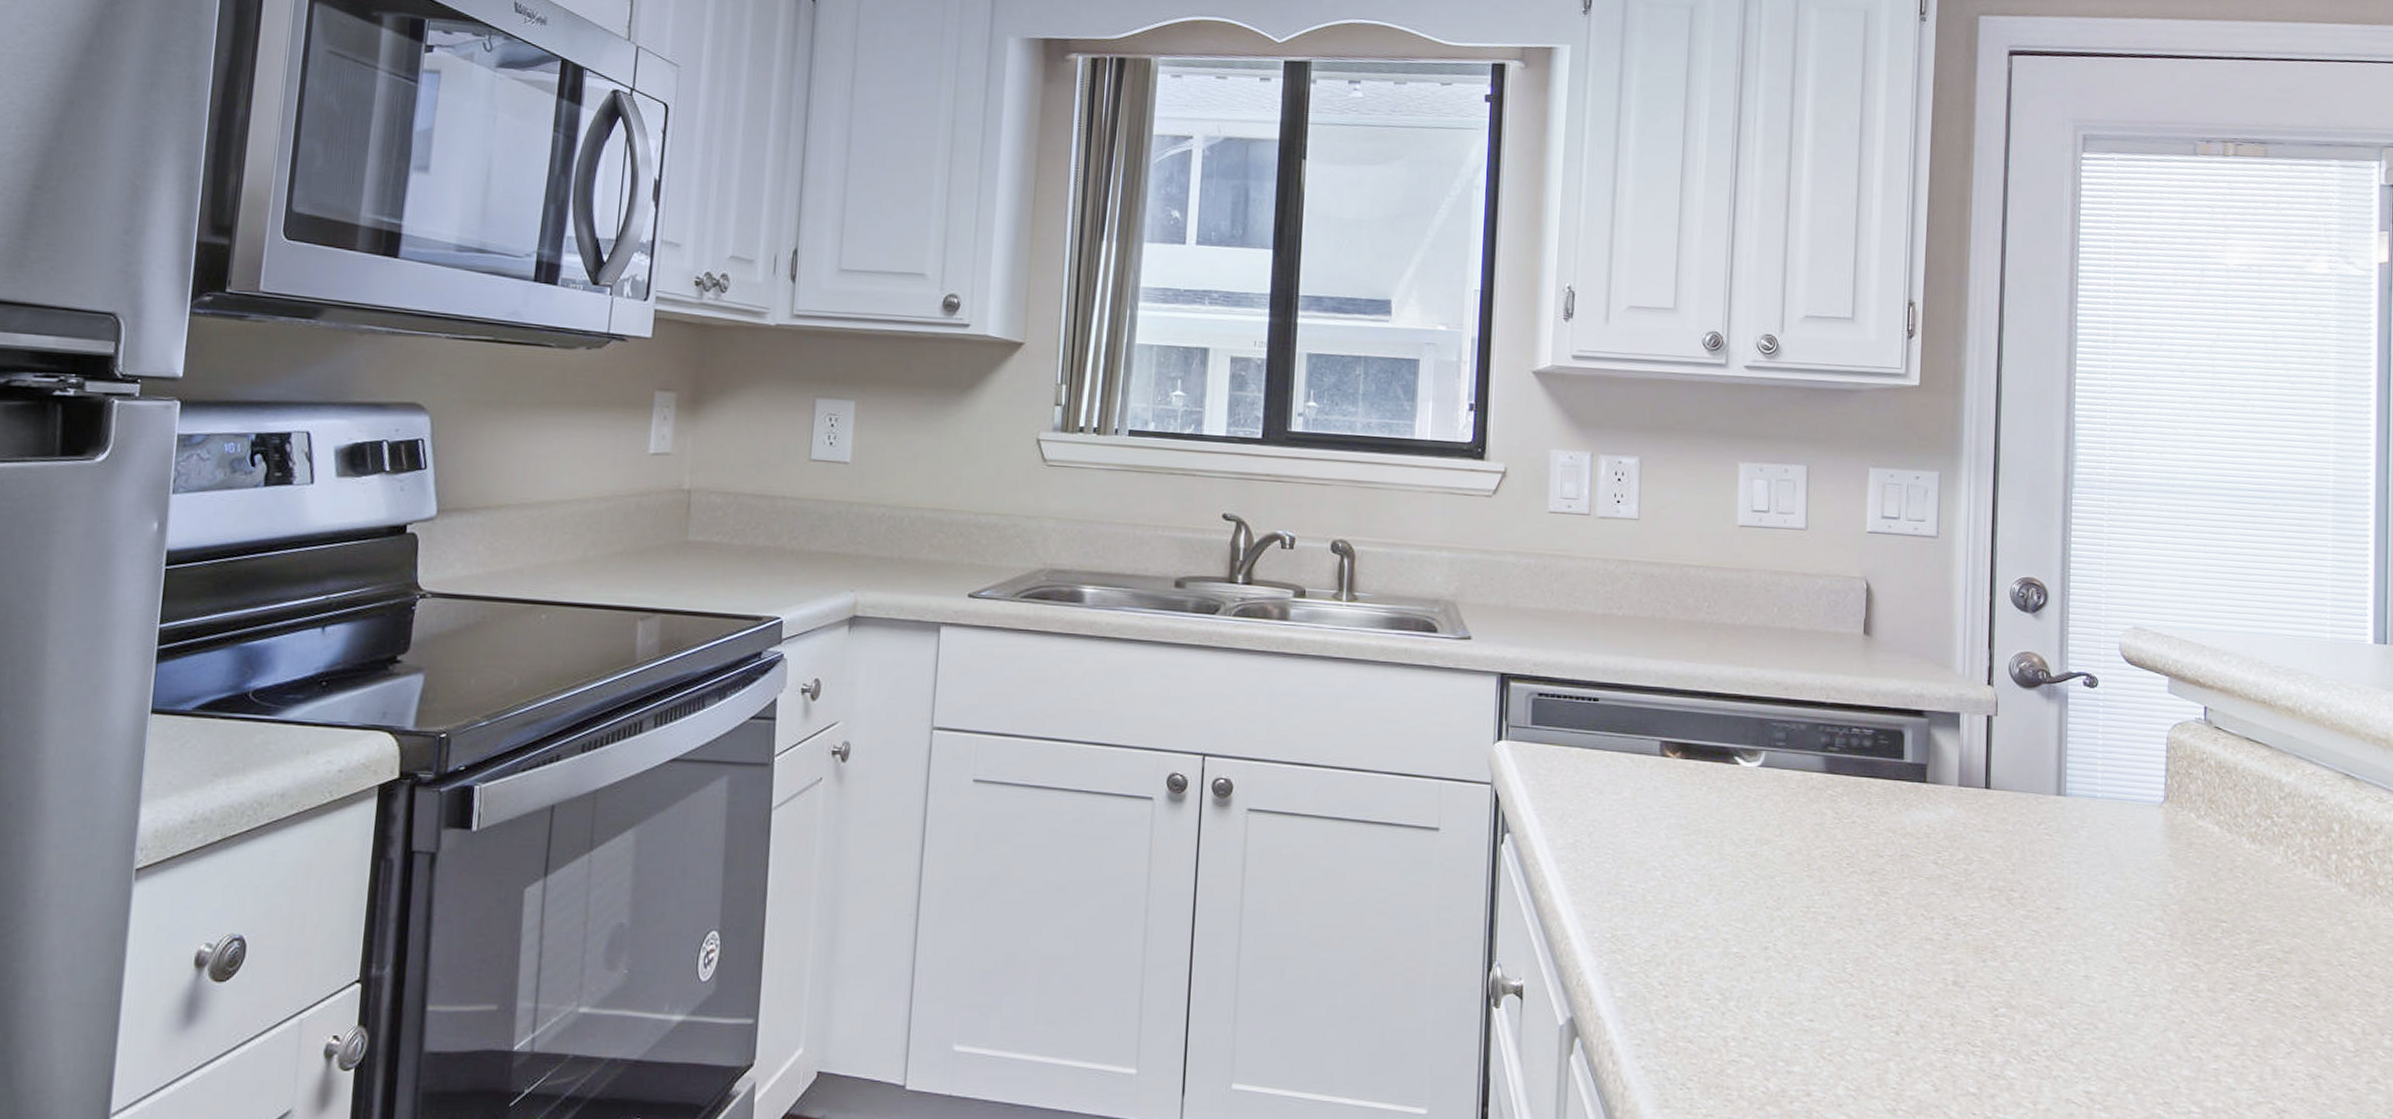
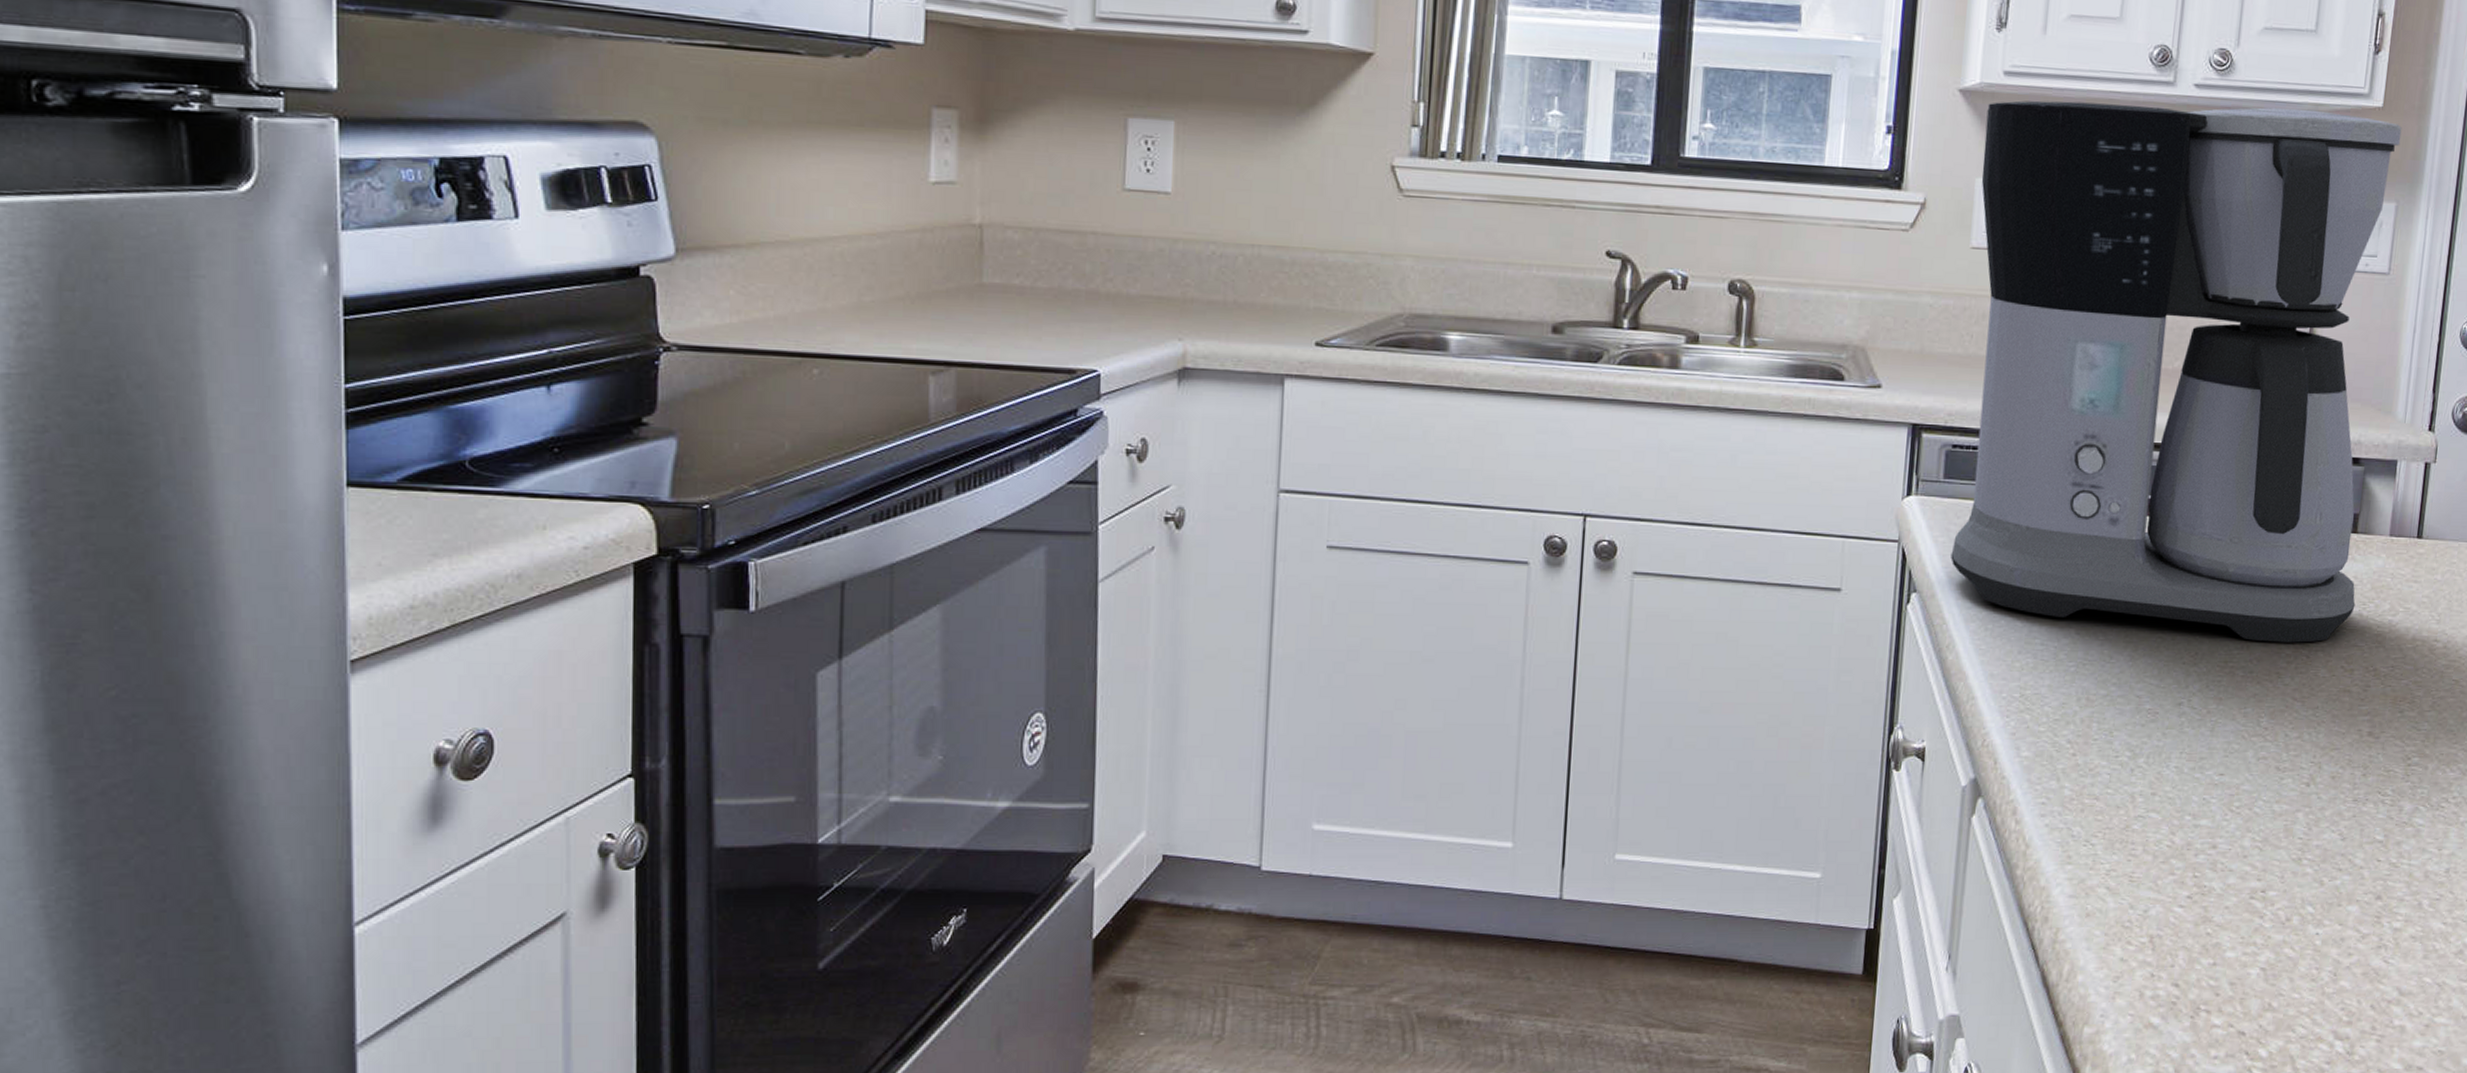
coffee maker: none [1540,381,1939,890] -> present [1950,100,2402,643]

